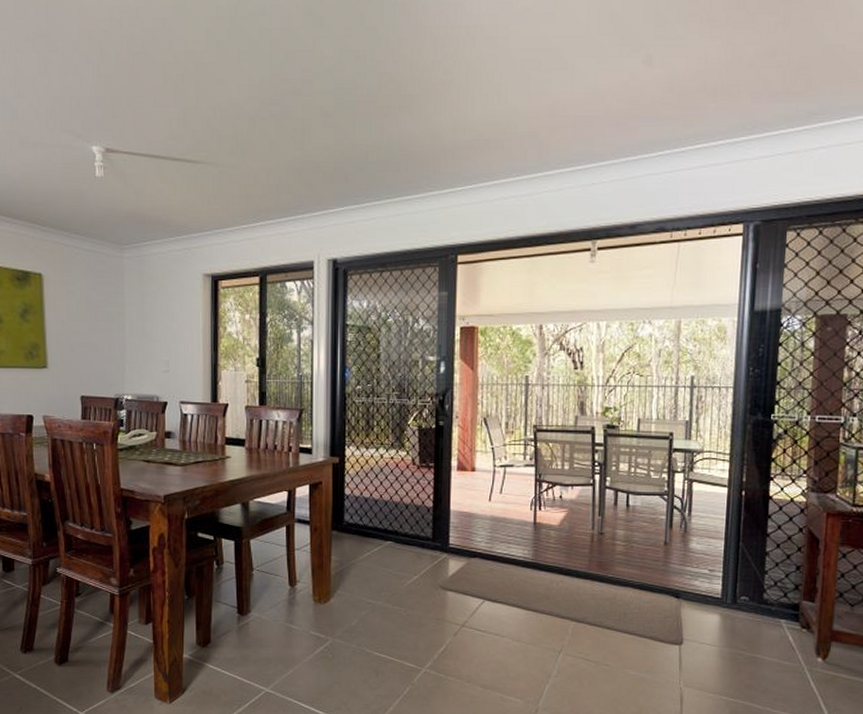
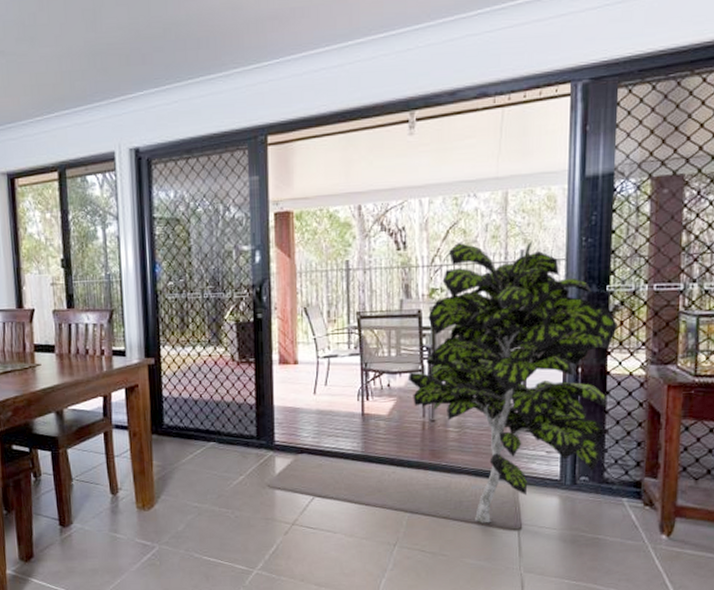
indoor plant: none [580,366,782,636] -> present [409,239,619,523]

